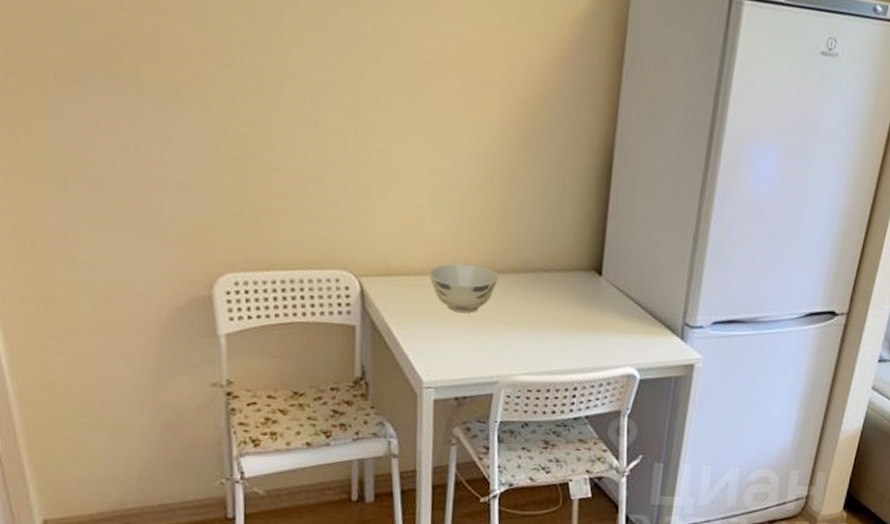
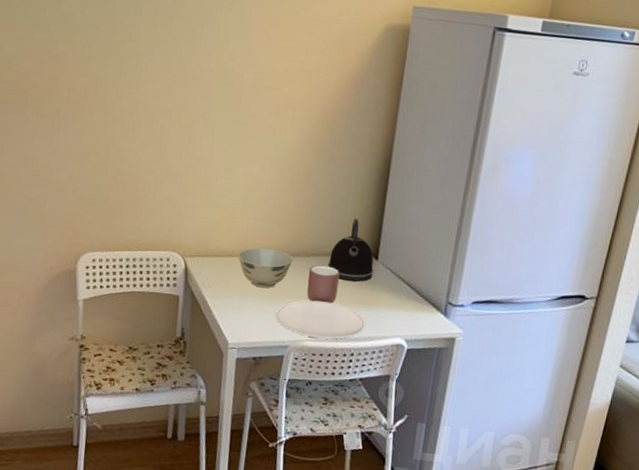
plate: none [480,326,590,372] -> present [275,300,366,339]
mug: none [517,283,557,329] -> present [306,265,340,304]
kettle: none [541,226,597,302] -> present [327,219,374,282]

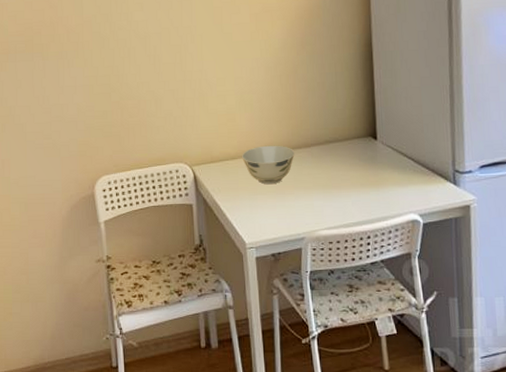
plate: present [275,300,366,339] -> none [287,188,377,226]
mug: present [306,265,340,304] -> none [311,153,343,190]
kettle: present [327,219,374,282] -> none [329,103,375,165]

